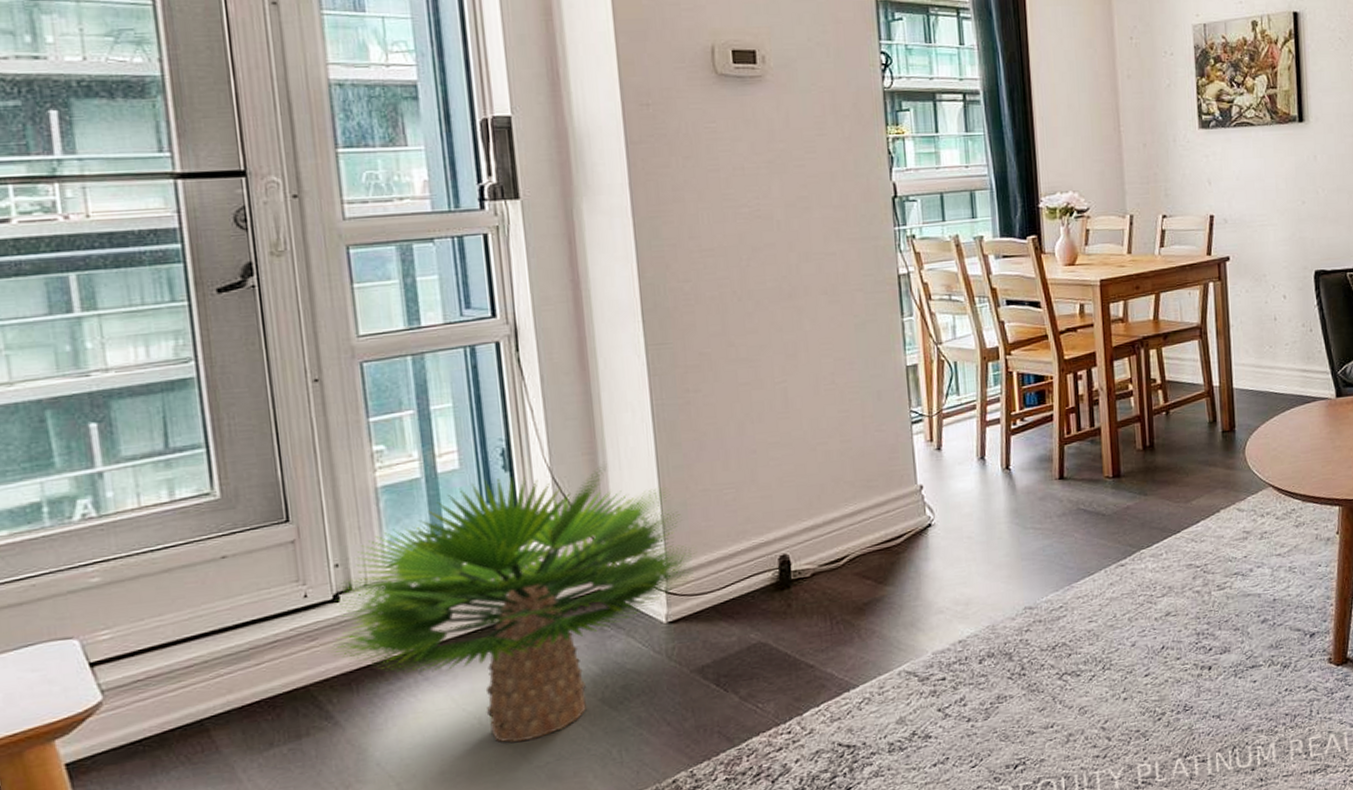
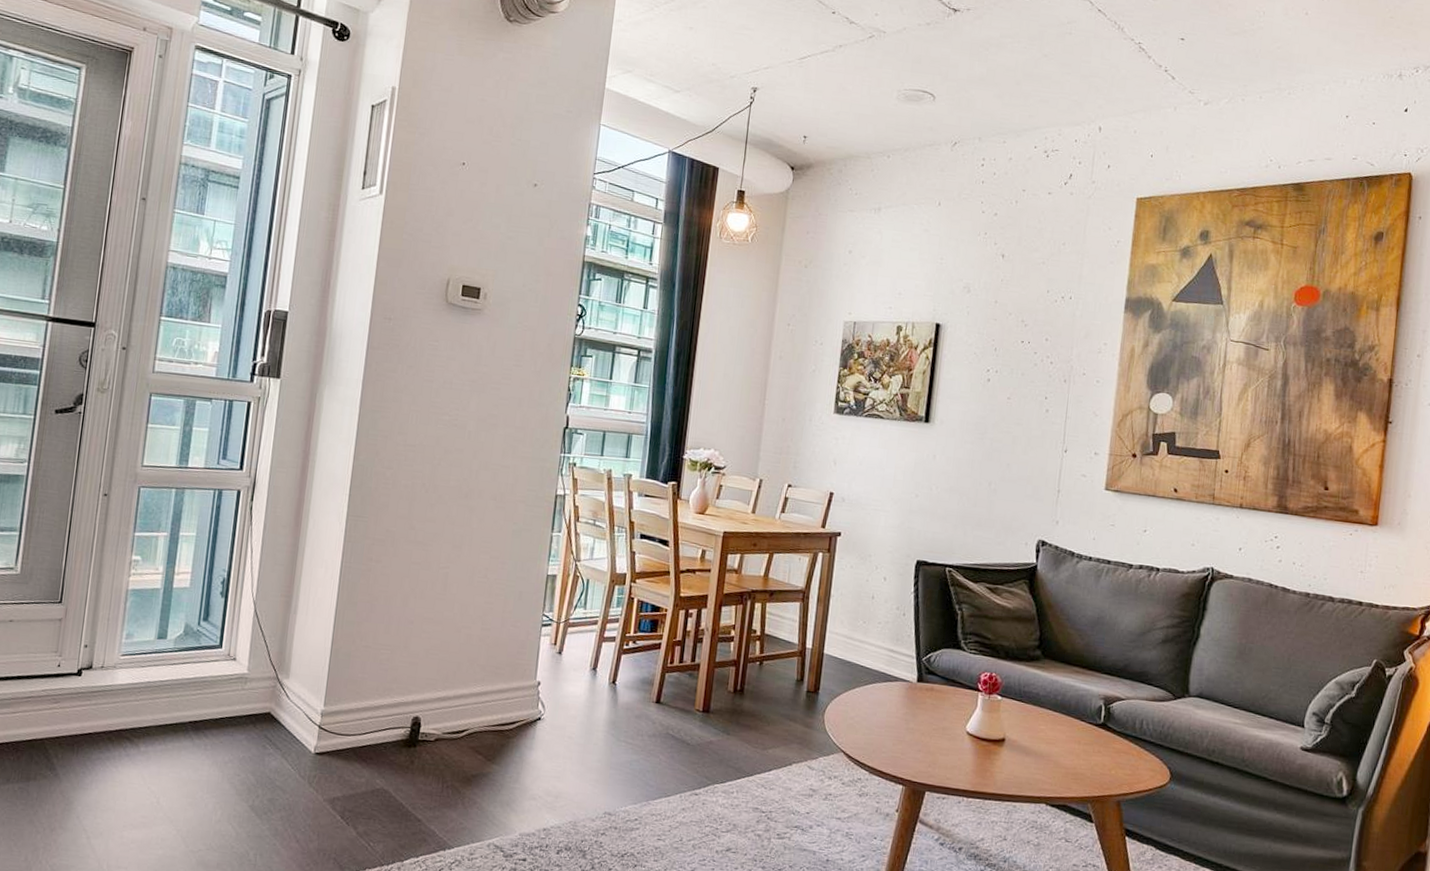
potted plant: present [328,466,698,743] -> none [65,601,351,828]

